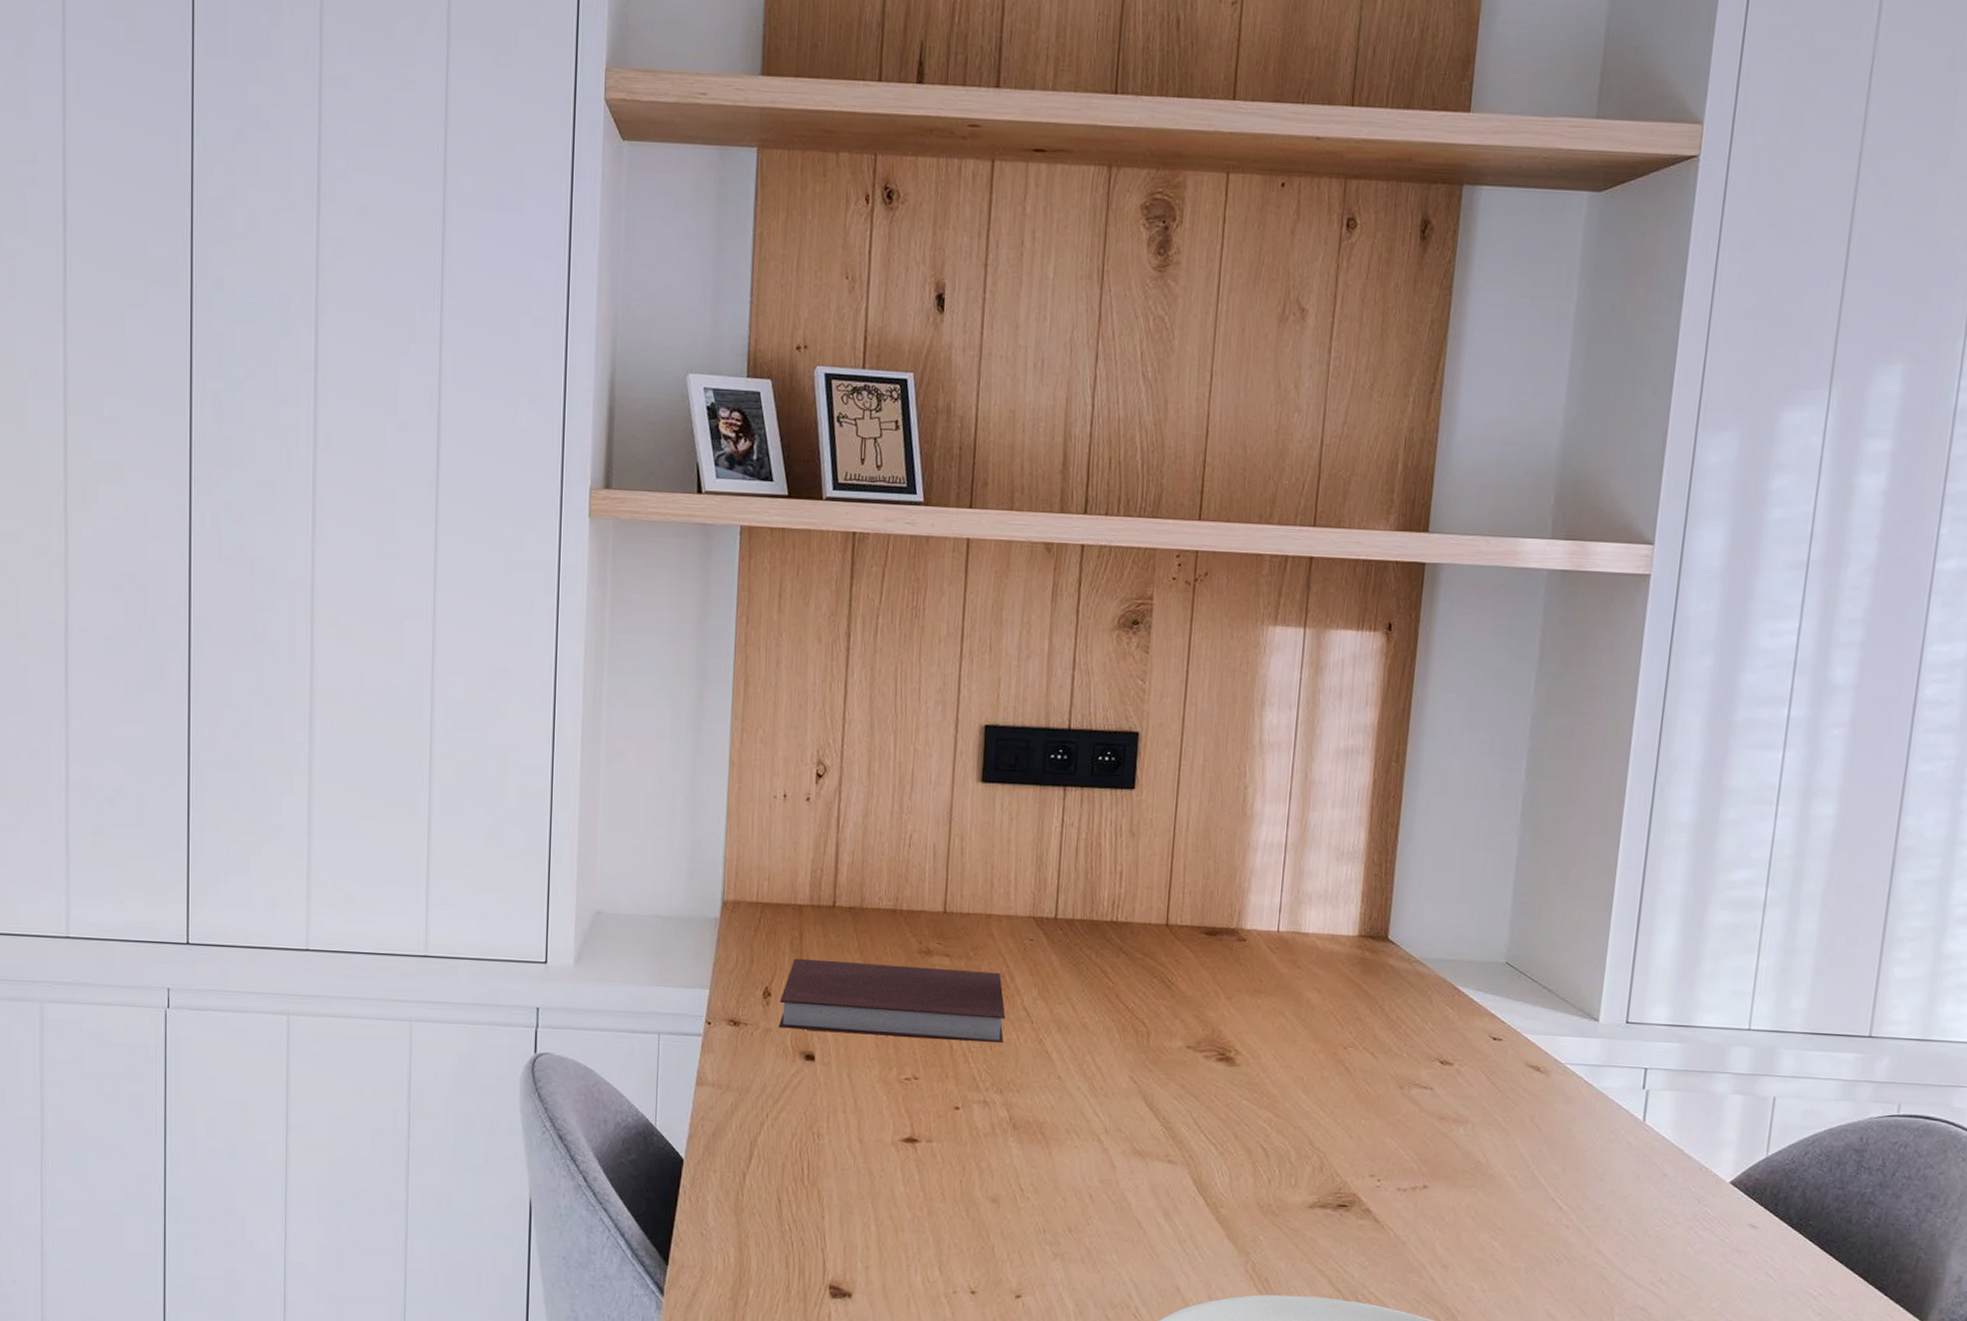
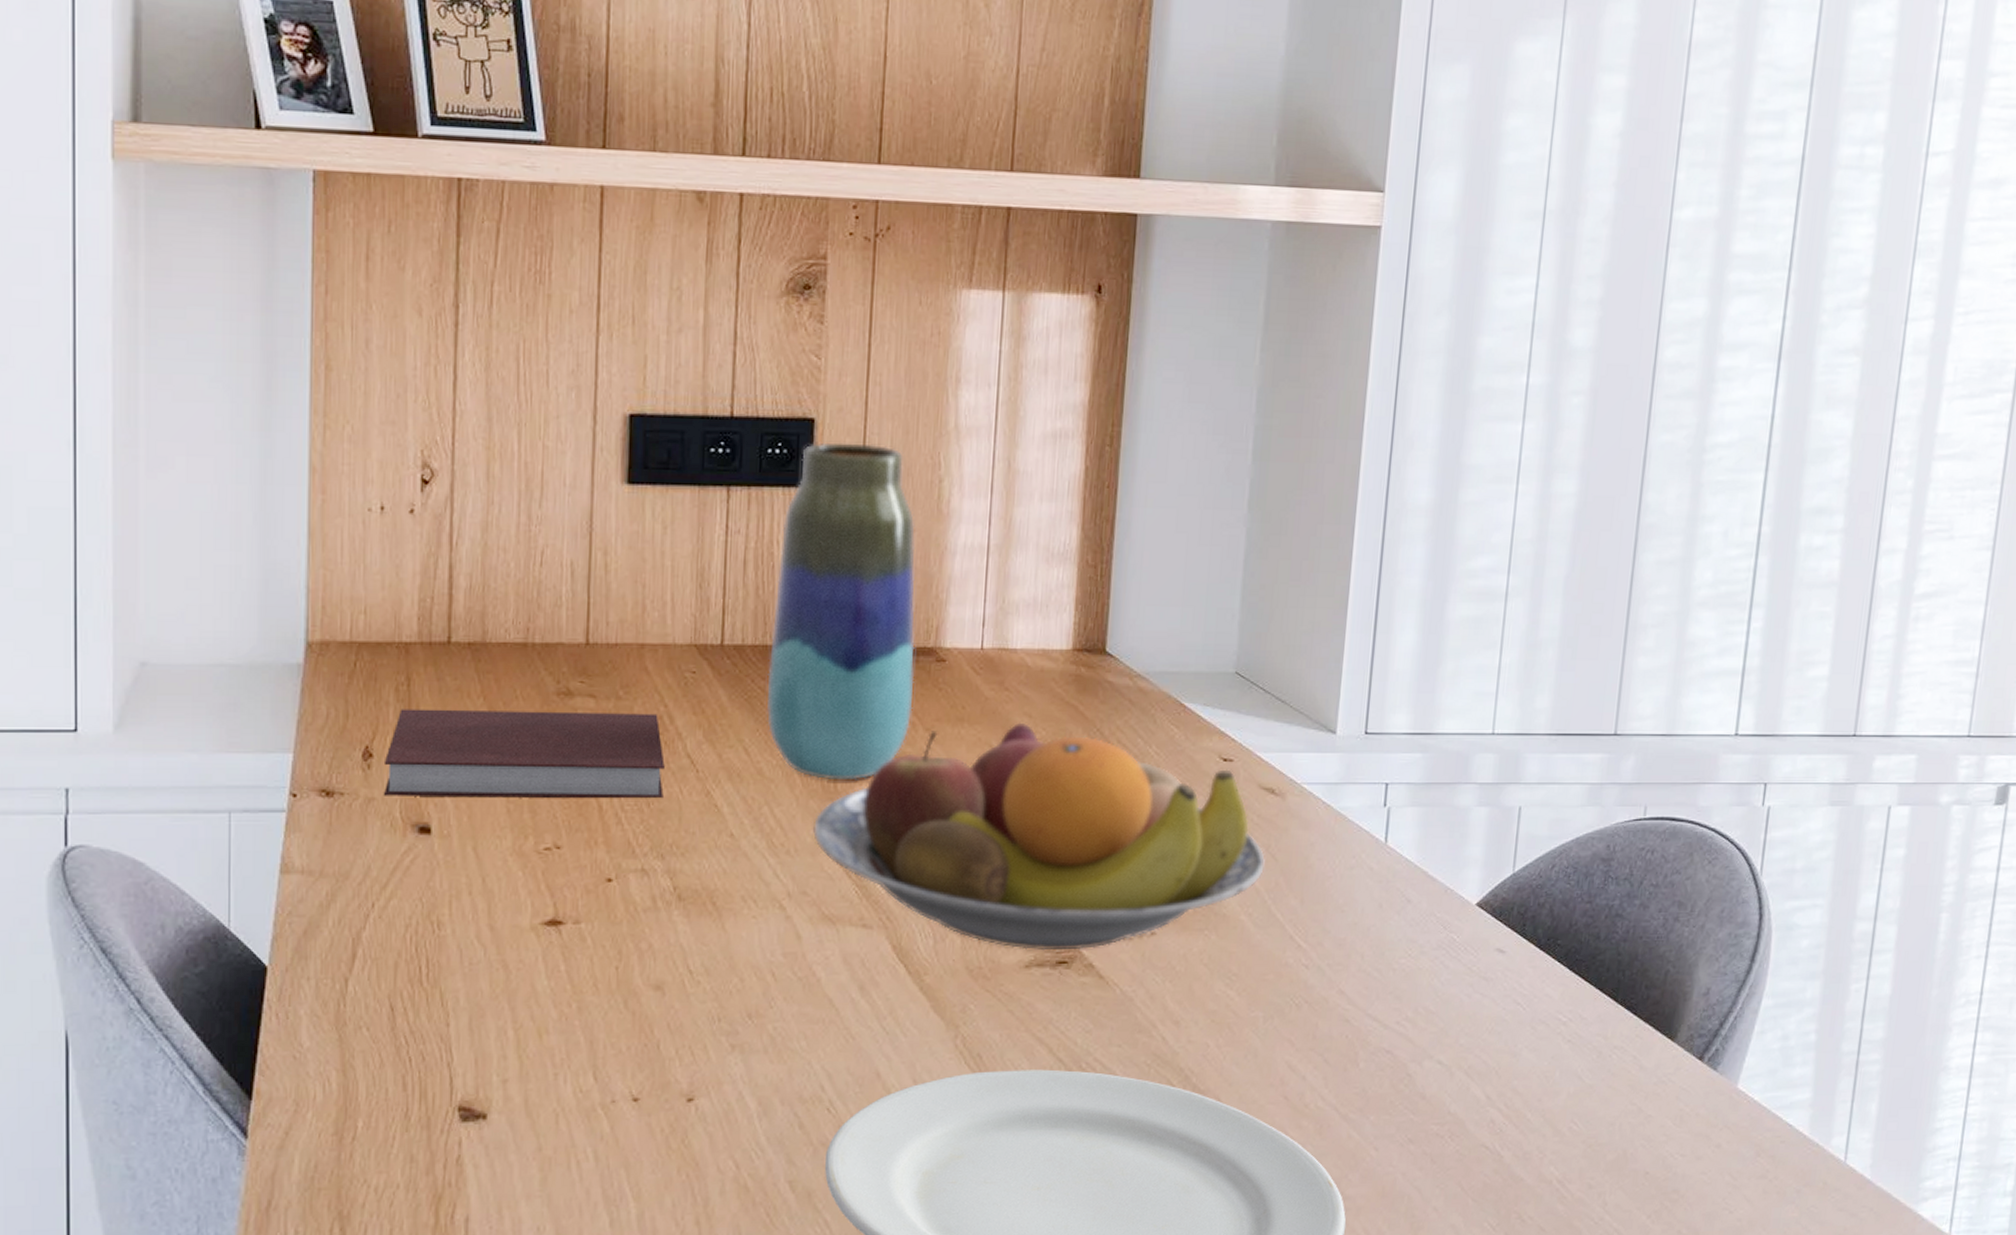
vase: none [1092,752,1223,1038] -> present [767,442,916,781]
fruit bowl: none [1128,996,1530,1196] -> present [813,722,1265,951]

